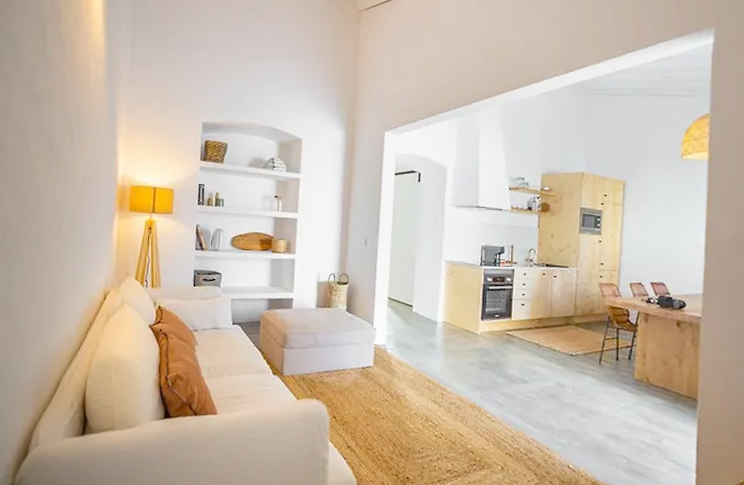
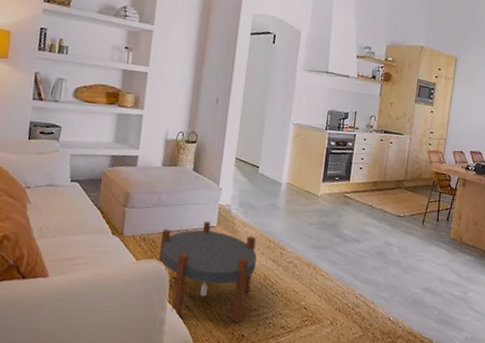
side table: none [319,361,416,465] -> present [159,221,257,323]

